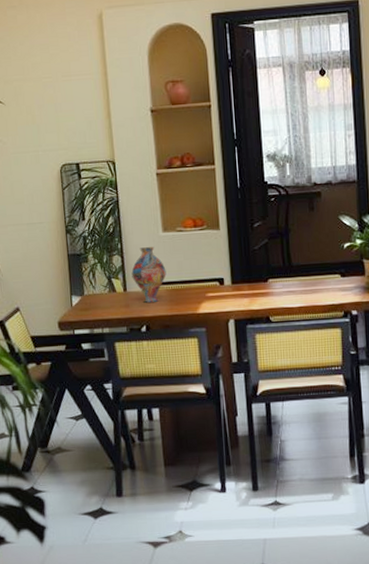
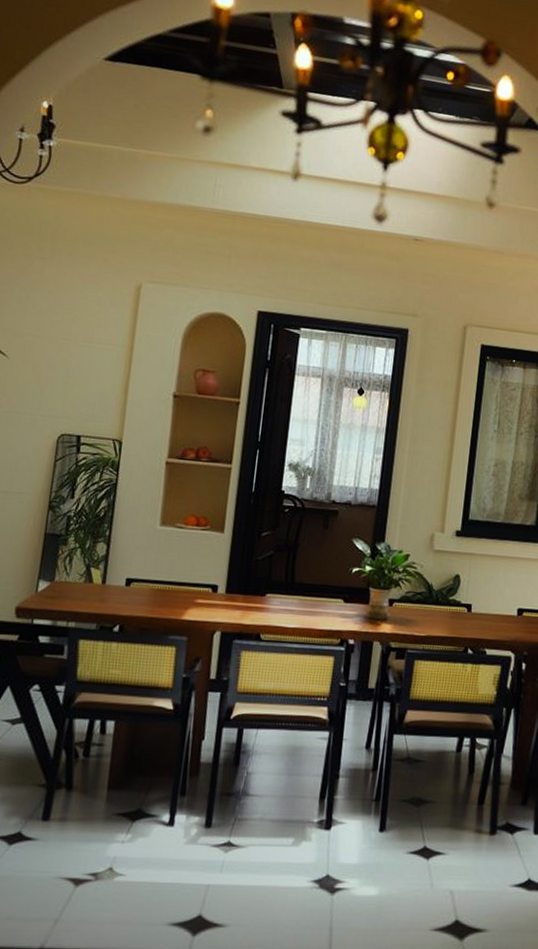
vase: present [131,247,167,303] -> none [114,538,156,601]

